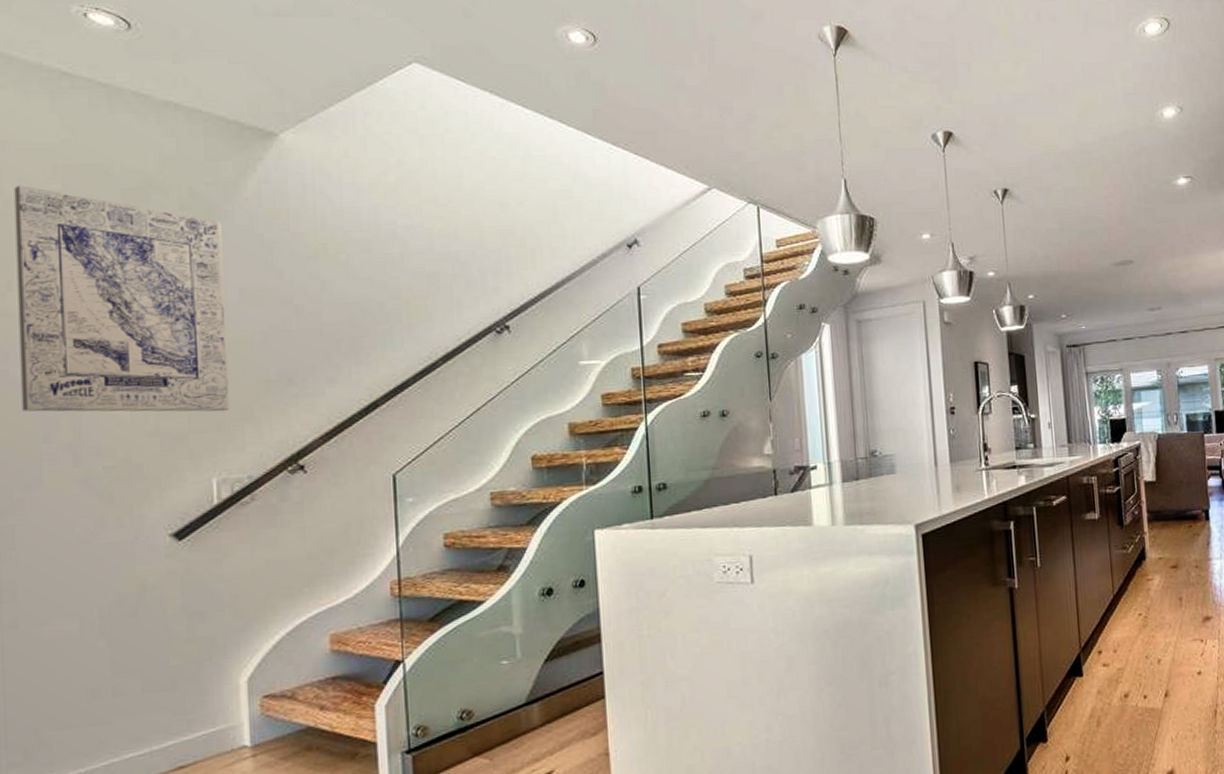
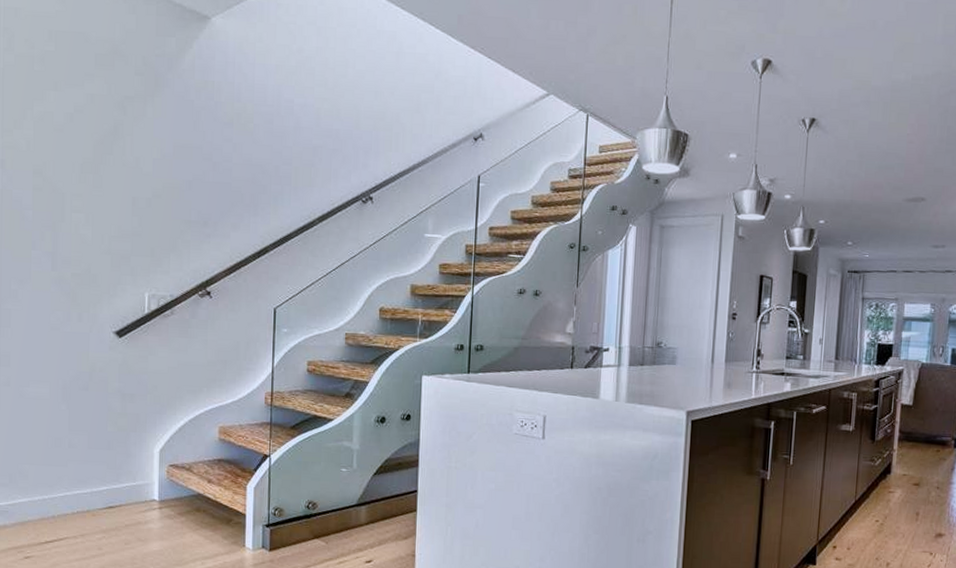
wall art: present [14,185,230,412] -> none [20,45,164,242]

